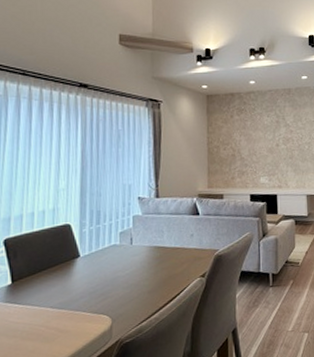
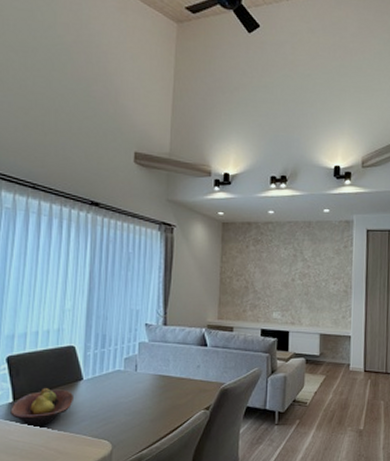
fruit bowl: none [9,267,71,307] -> present [10,388,73,427]

